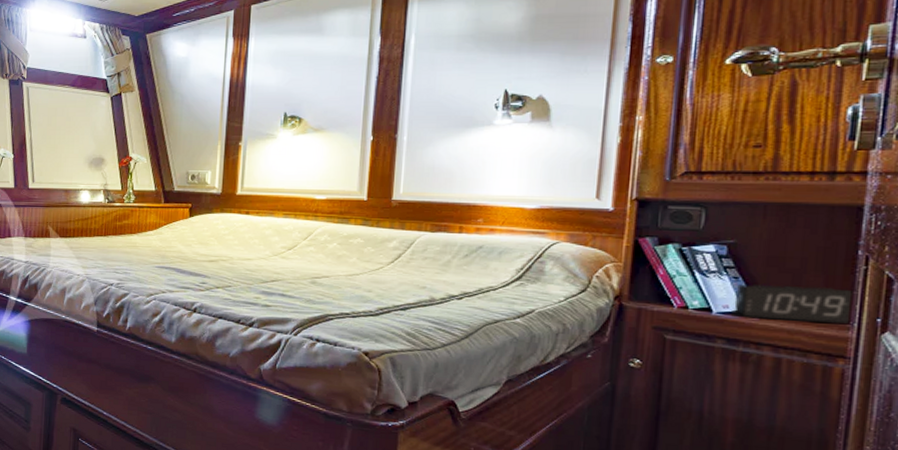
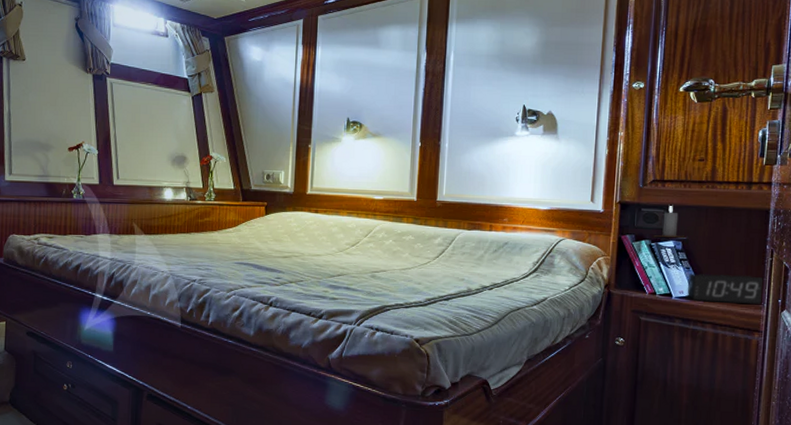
candle: none [684,202,734,242] -> present [653,206,687,239]

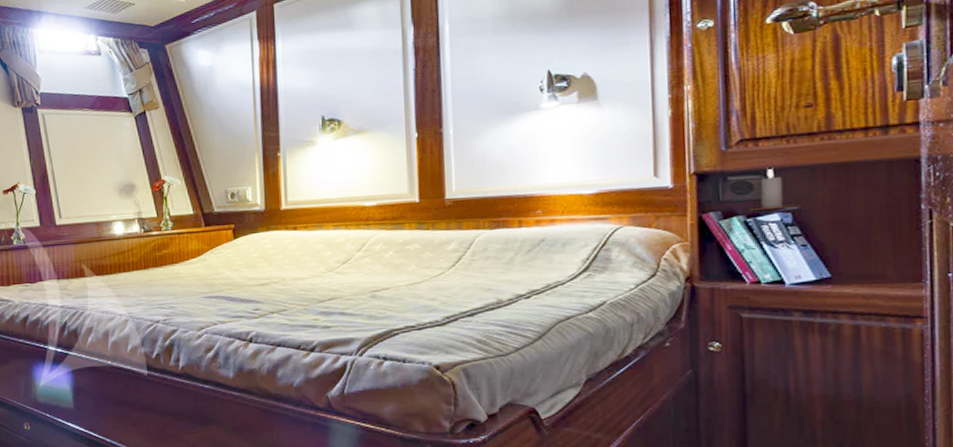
alarm clock: present [685,274,764,305] -> none [805,245,923,288]

